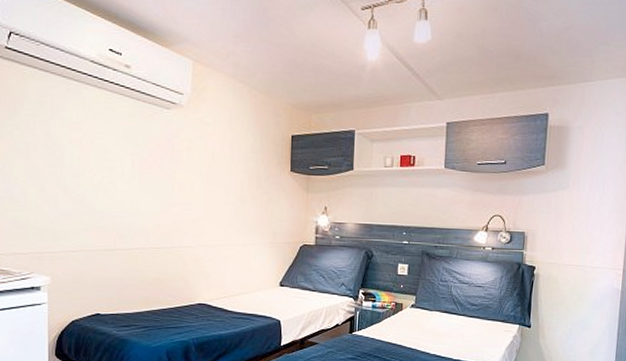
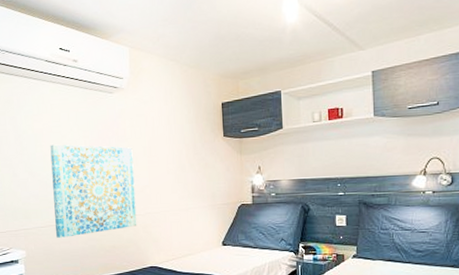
wall art: none [89,158,188,265] -> present [50,144,137,238]

